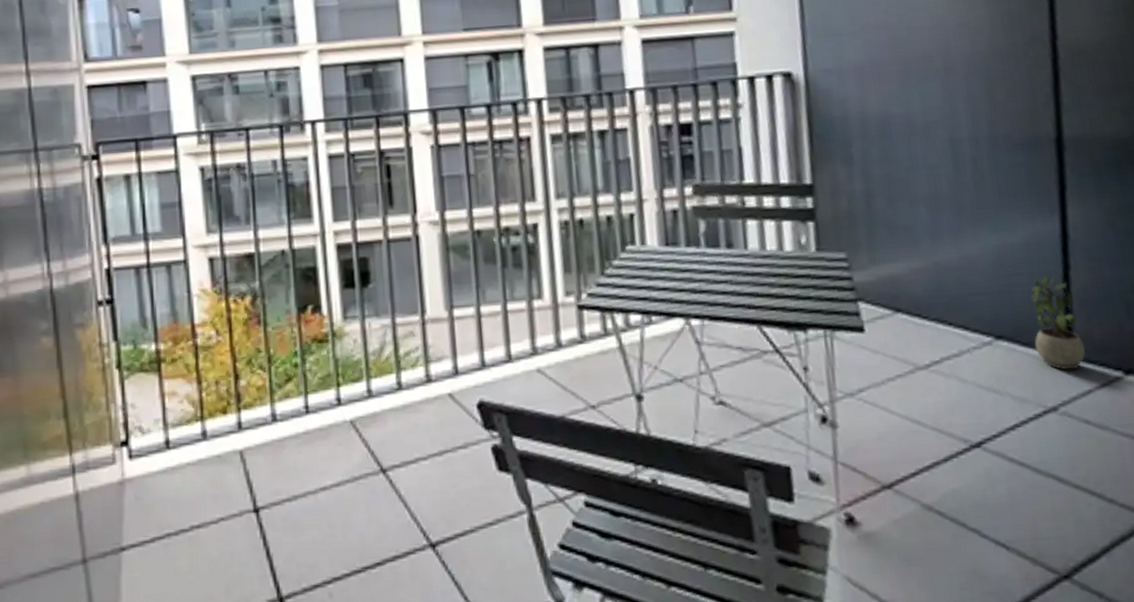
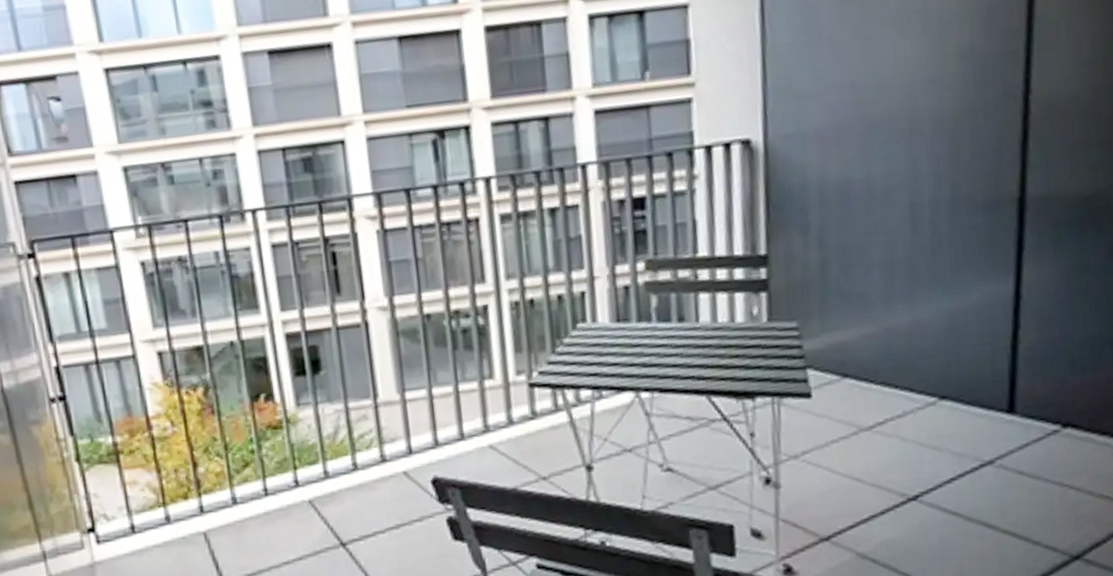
potted plant: present [1031,277,1085,370] -> none [977,337,1026,426]

